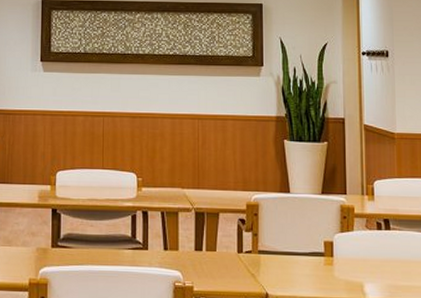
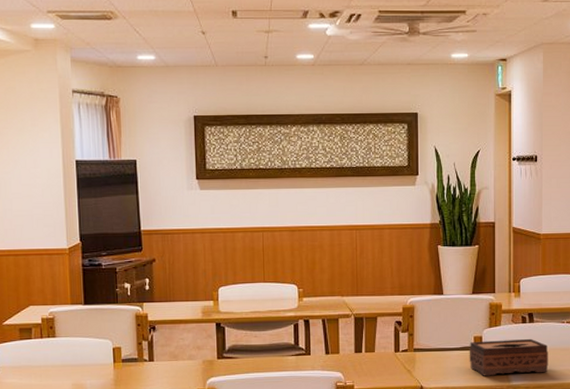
tissue box: none [319,246,409,288] -> present [469,338,549,376]

